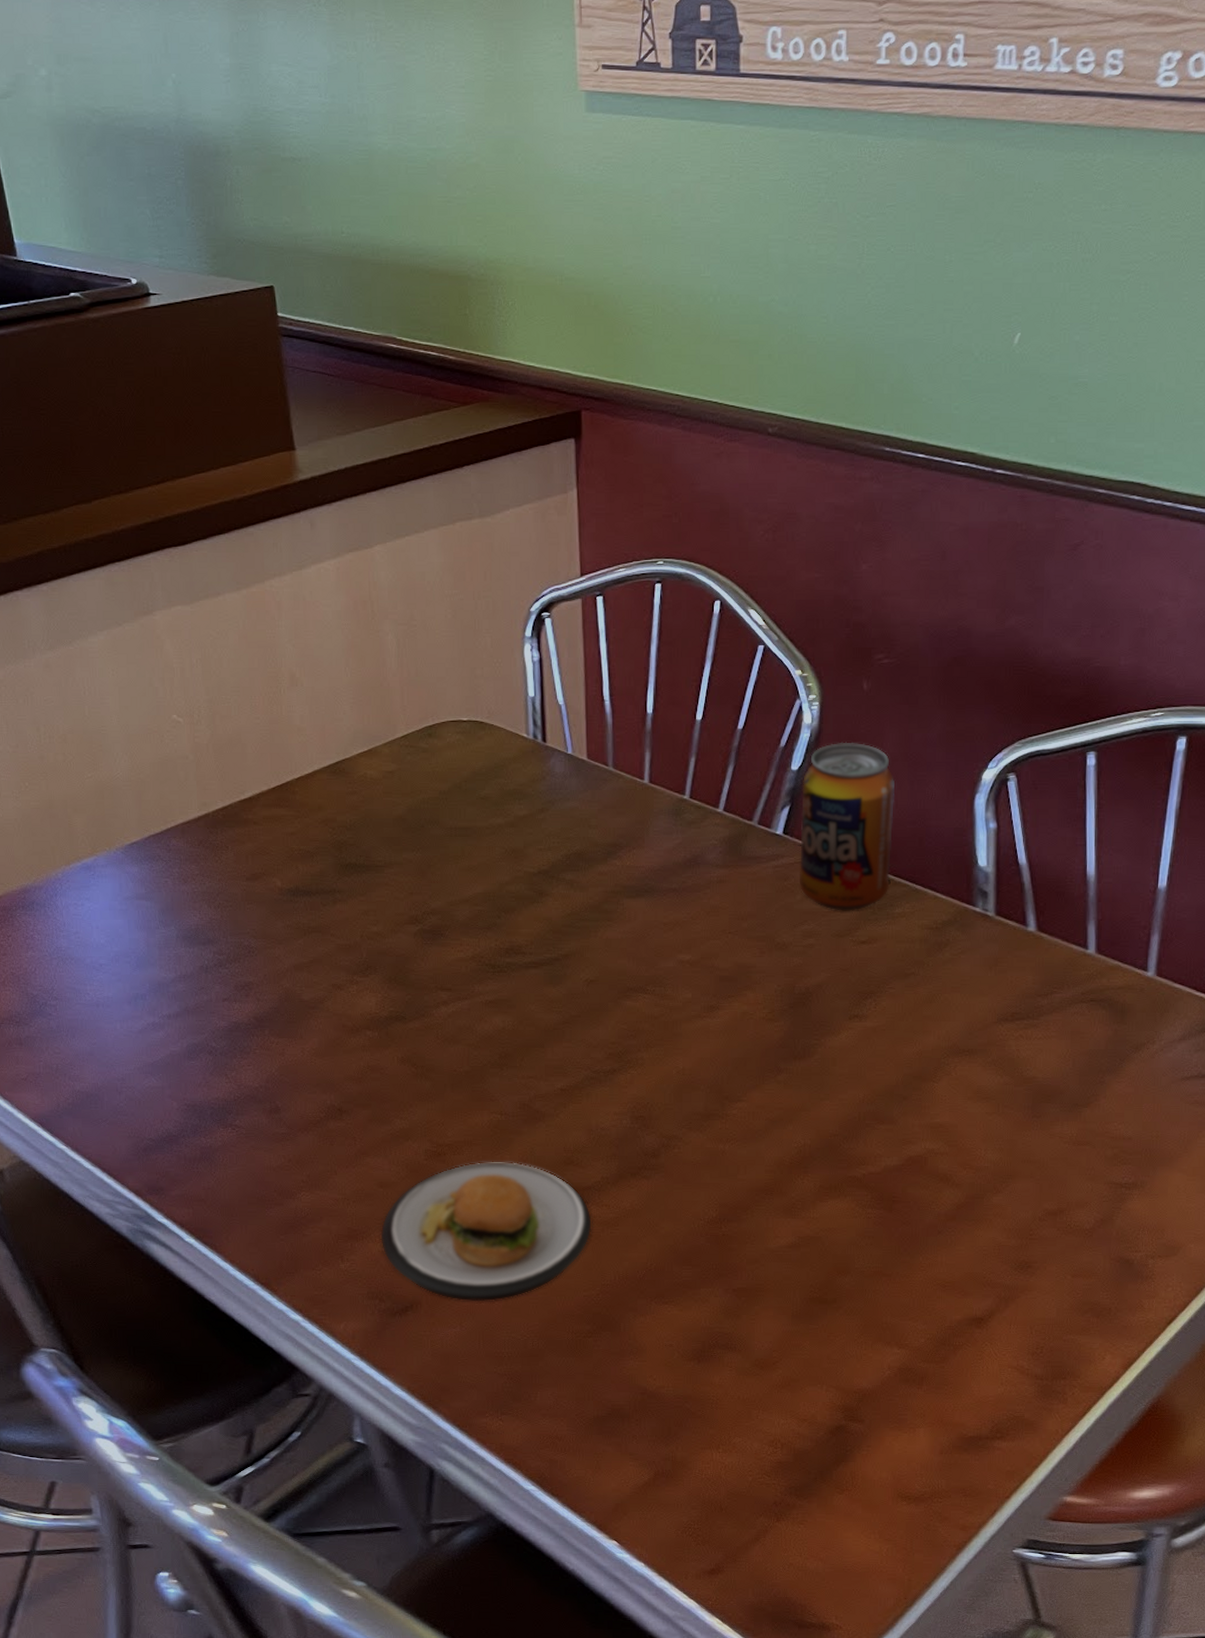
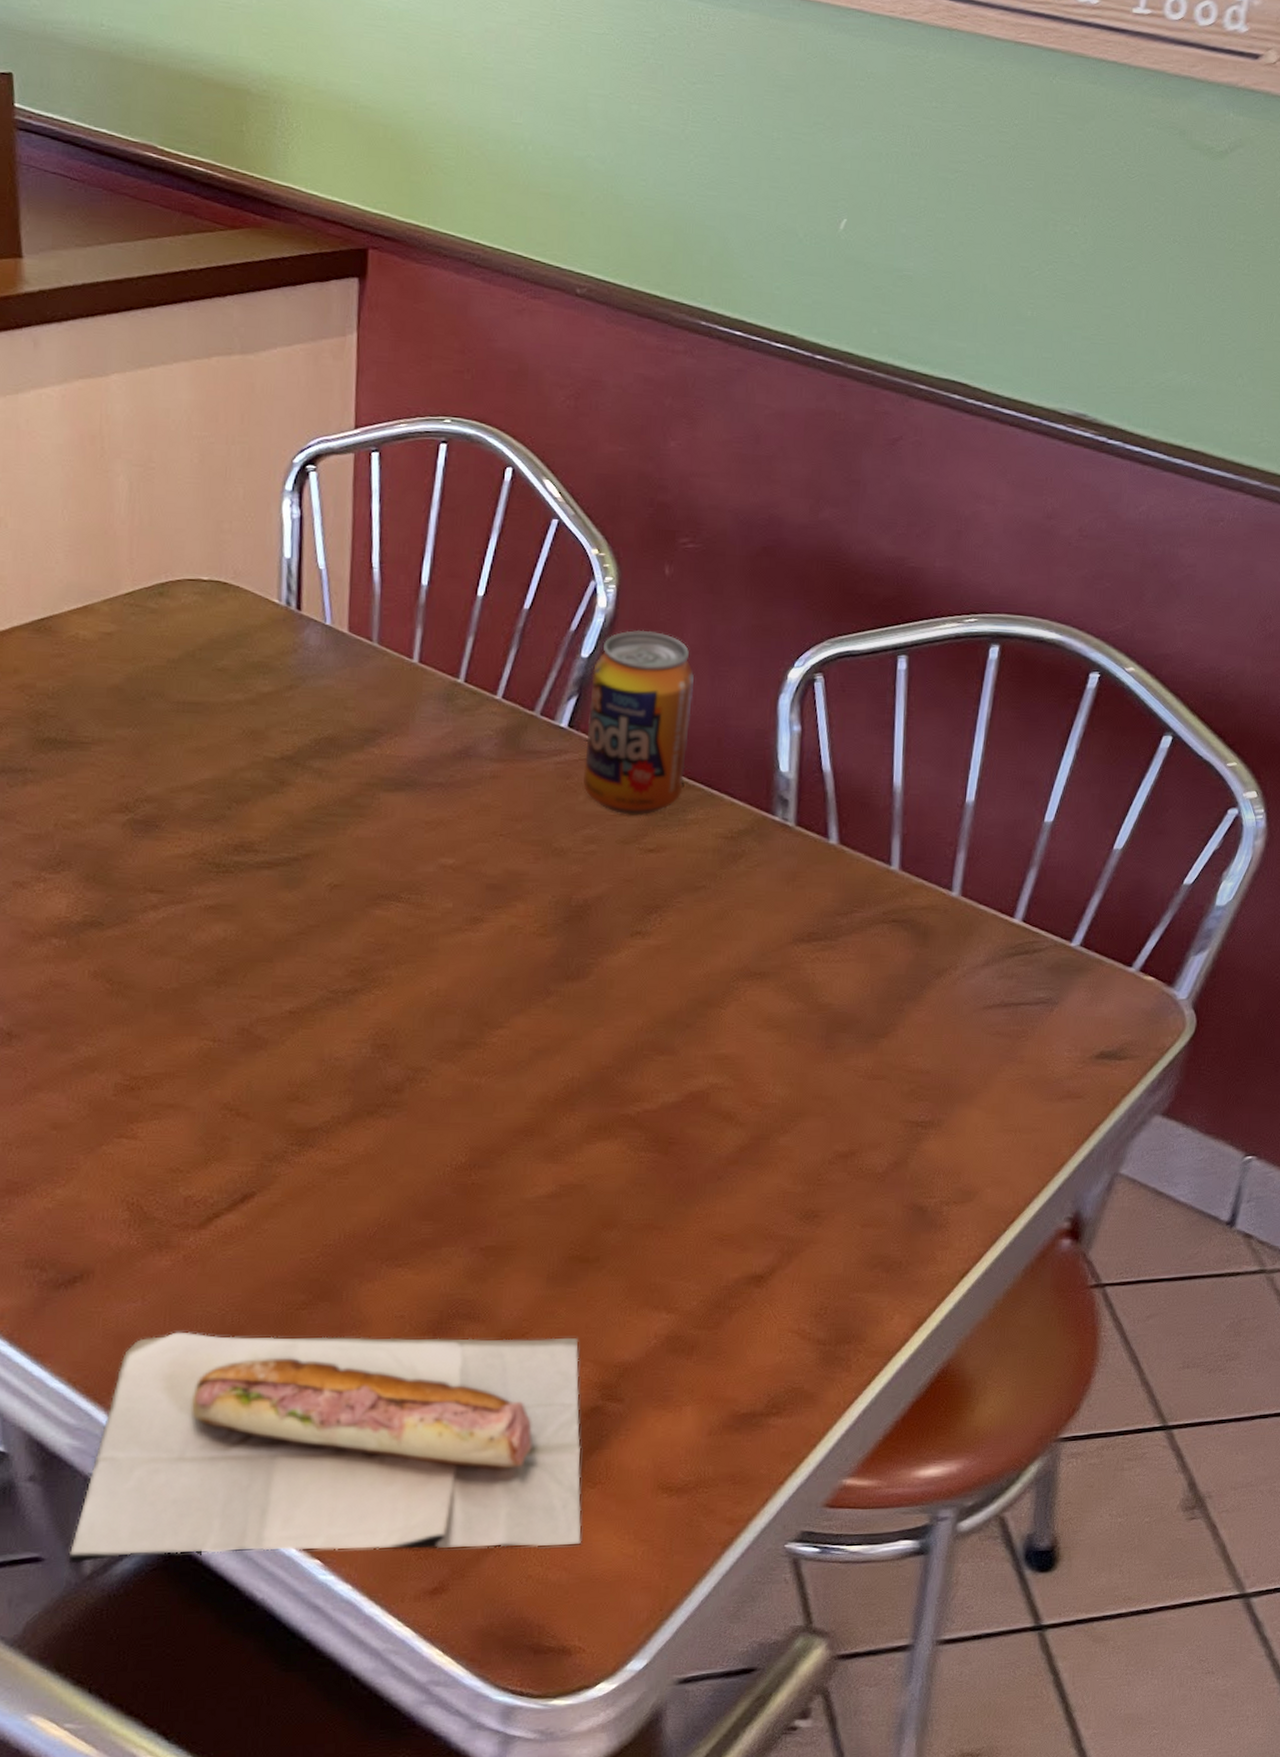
burger: present [380,1161,592,1302] -> none [48,1097,316,1269]
sandwich: none [419,1353,833,1541] -> present [68,1331,582,1564]

